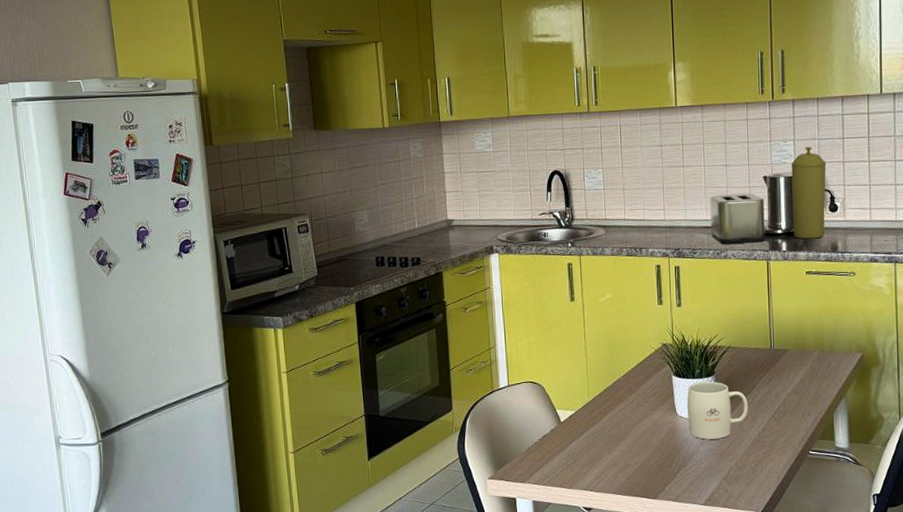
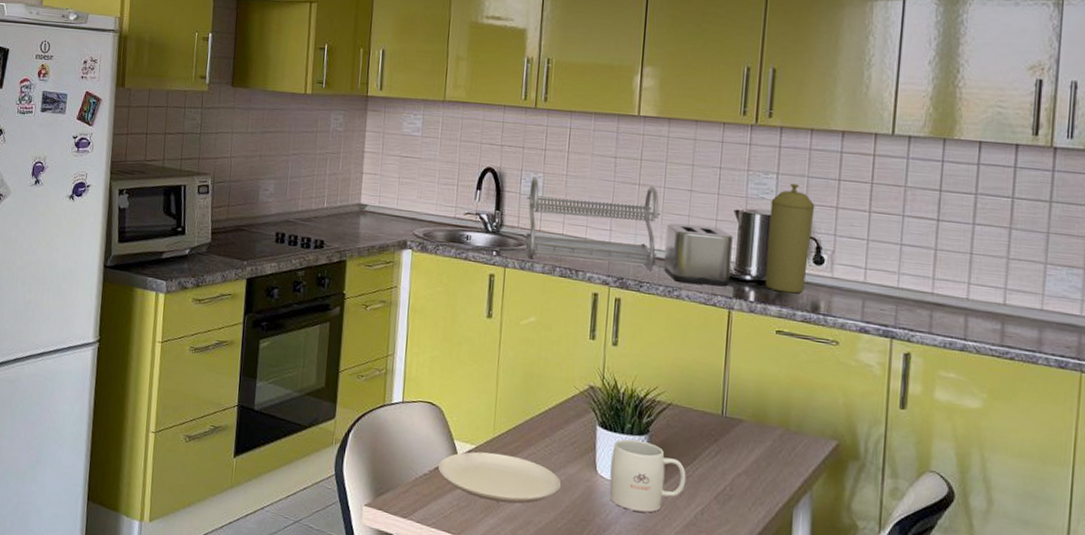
plate: none [546,413,650,454] -> present [438,451,562,504]
dish rack: none [591,166,705,245] -> present [523,177,660,271]

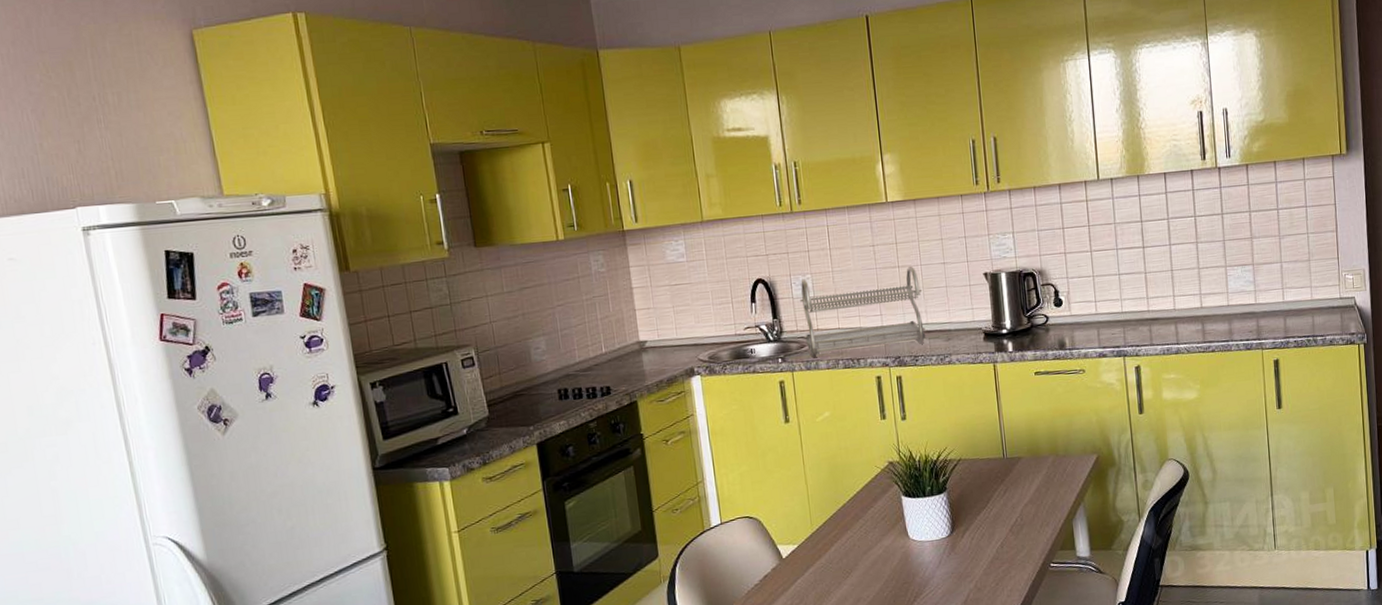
plate: present [438,451,562,504] -> none [767,544,881,591]
mug: present [609,439,687,513] -> none [919,498,985,563]
toaster: present [663,223,733,287] -> none [928,292,990,349]
canister: present [765,183,815,294] -> none [1012,238,1051,338]

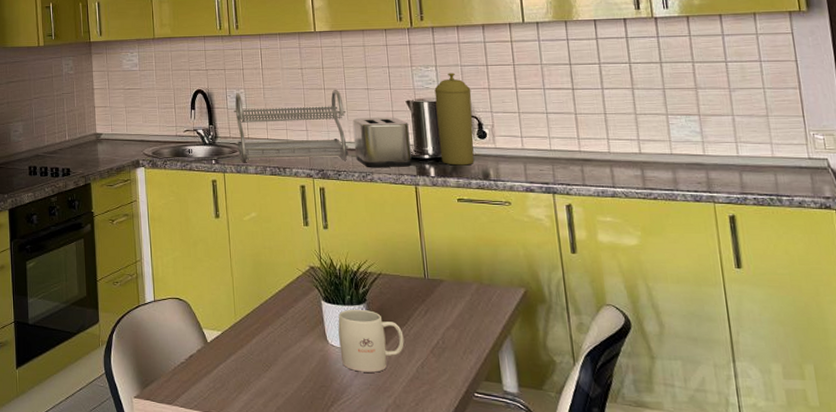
mug: none [919,498,985,563] -> present [338,309,405,373]
toaster: none [928,292,990,349] -> present [352,117,412,167]
canister: none [1012,238,1051,338] -> present [434,73,475,166]

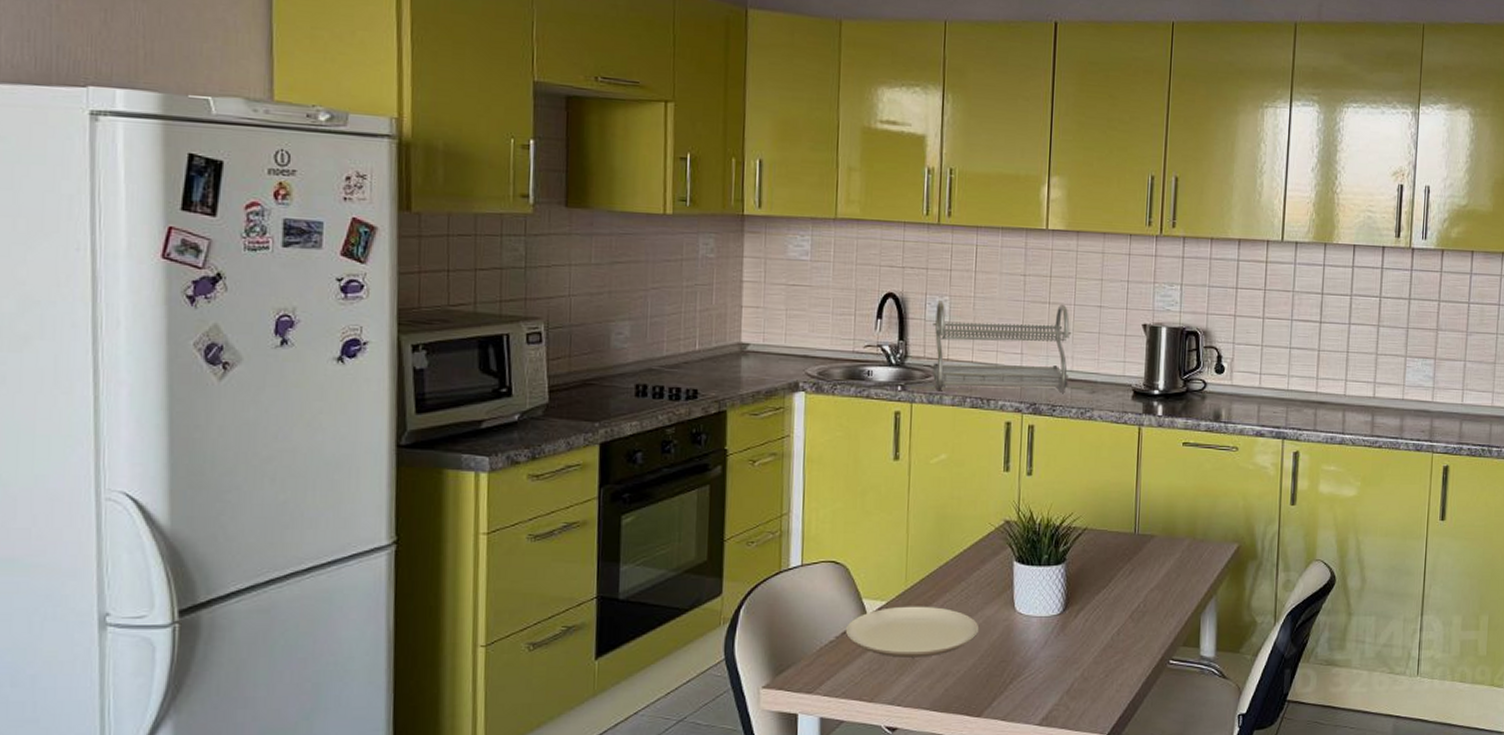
plate: none [193,336,300,379] -> present [846,606,980,658]
mug: present [338,309,405,373] -> none [1028,570,1103,643]
toaster: present [352,117,412,167] -> none [1075,341,1142,404]
canister: present [434,73,475,166] -> none [1171,294,1216,404]

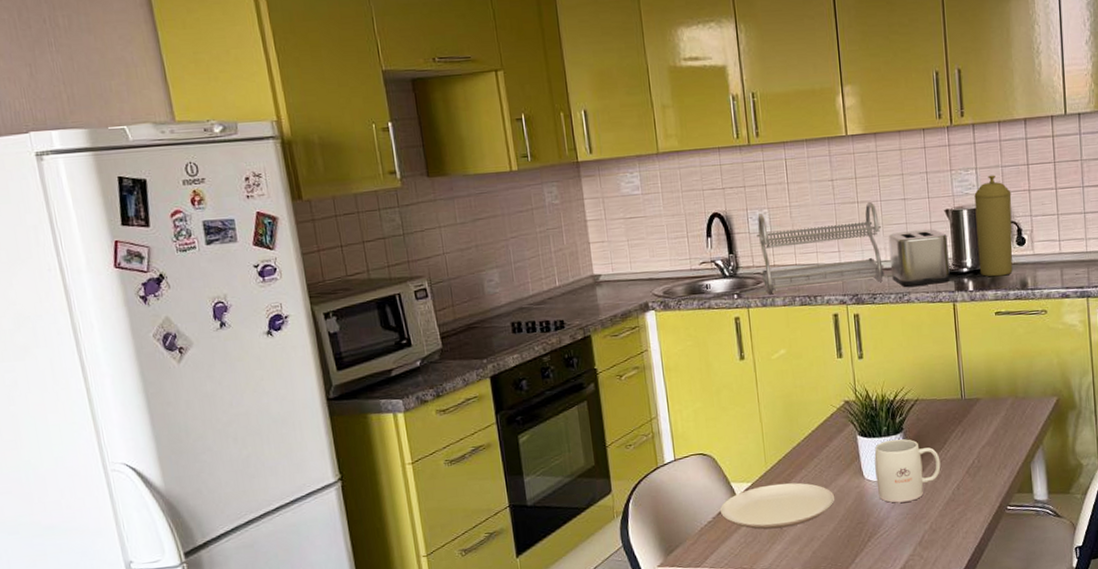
mug: none [1028,570,1103,643] -> present [874,438,941,503]
toaster: none [1075,341,1142,404] -> present [888,229,950,287]
canister: none [1171,294,1216,404] -> present [974,175,1013,277]

